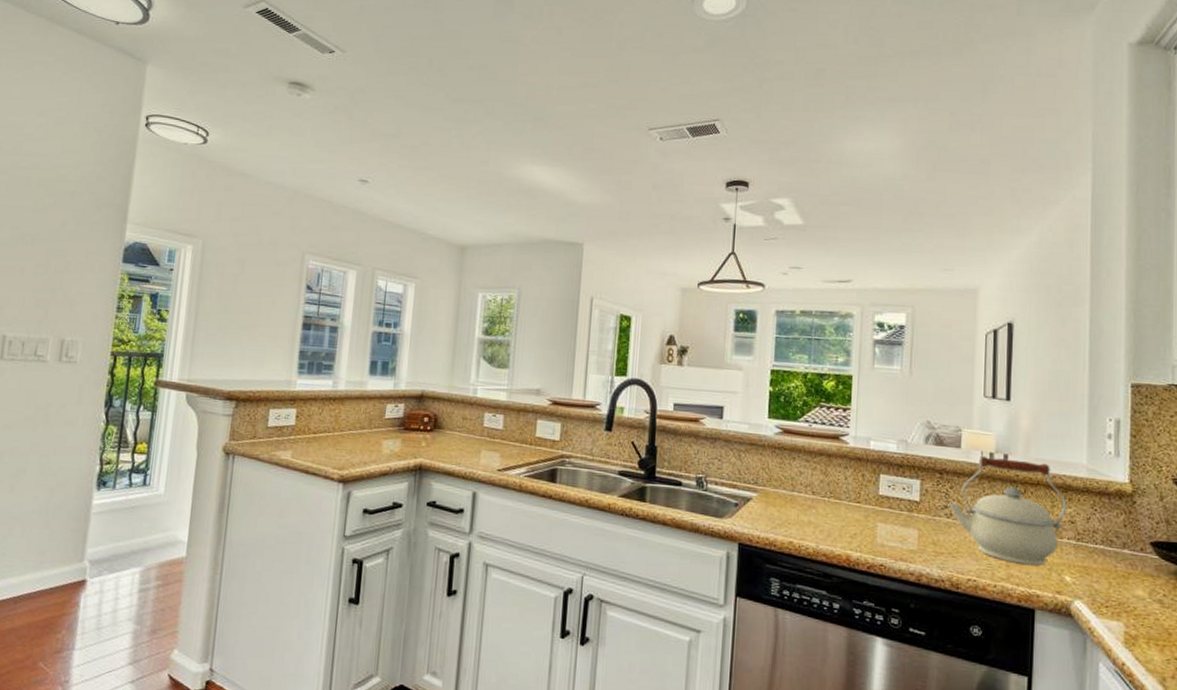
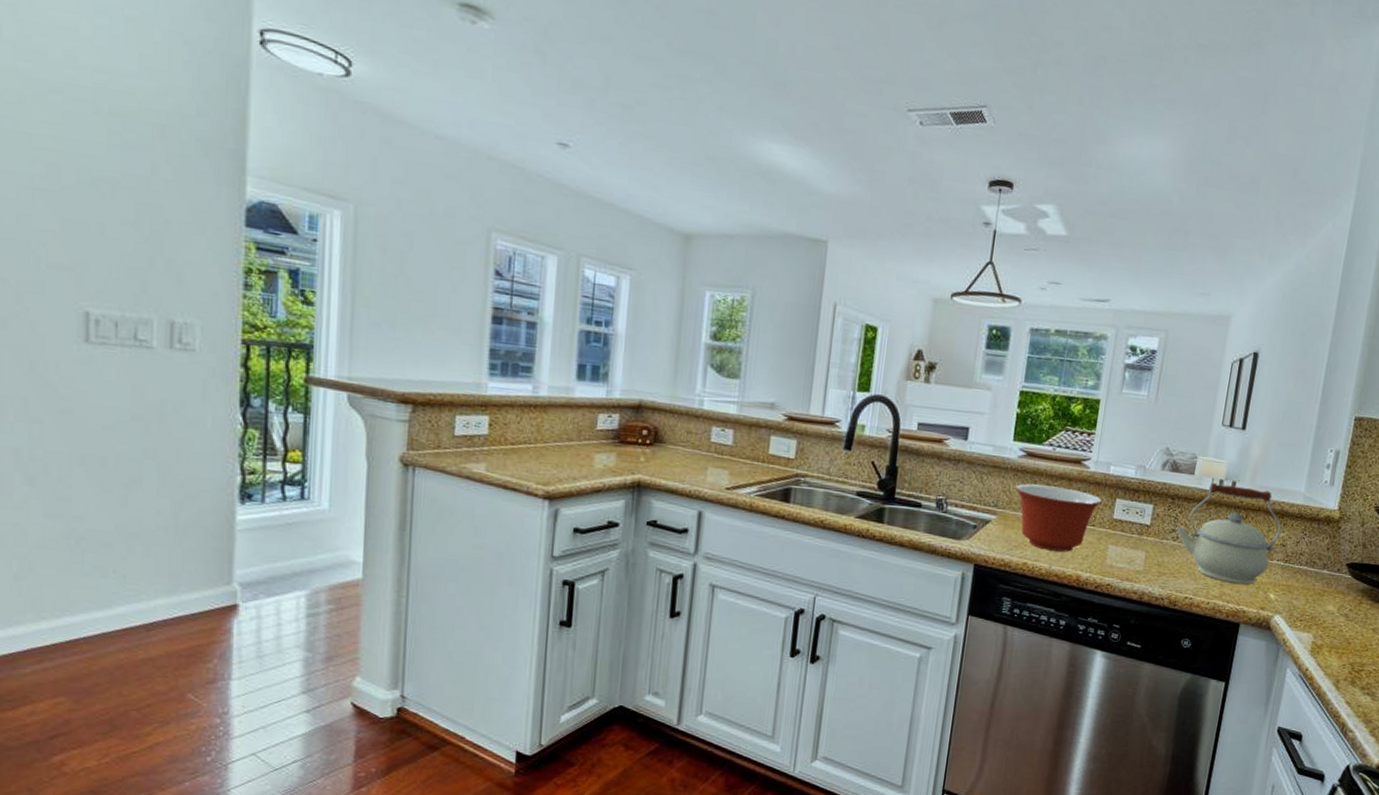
mixing bowl: none [773,460,865,530] -> present [1014,484,1102,552]

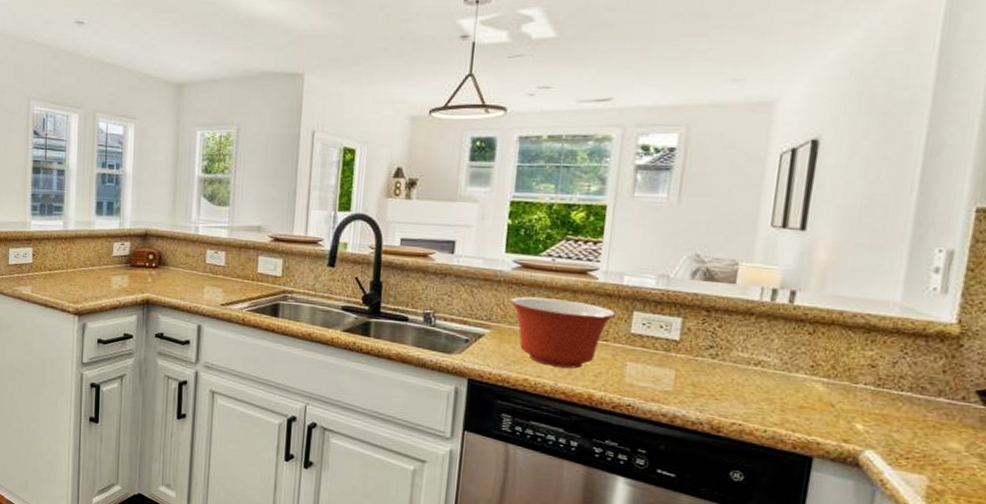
kettle: present [1176,482,1282,585] -> none [714,292,869,412]

